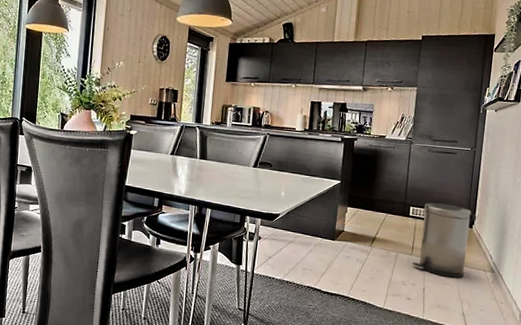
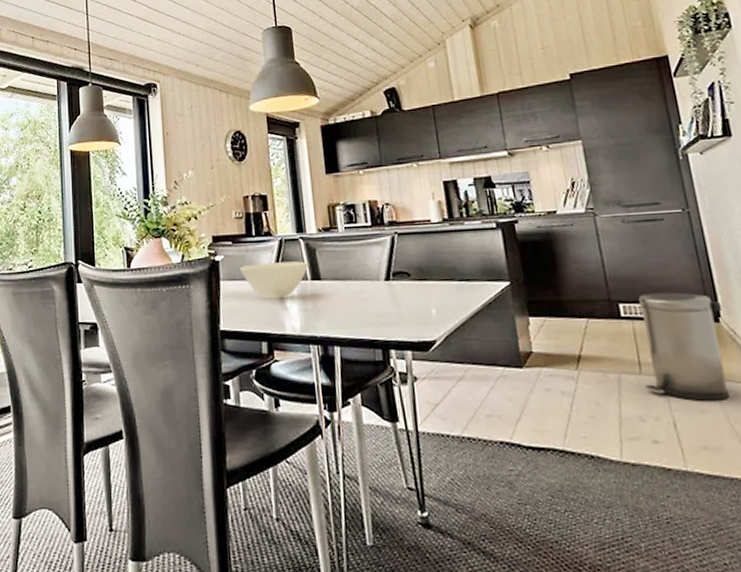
bowl: none [147,140,200,169] -> present [239,261,309,299]

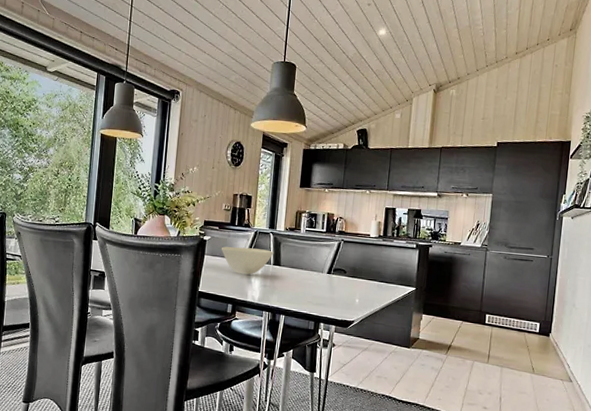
pedal bin: present [638,292,730,402] -> none [488,310,554,388]

